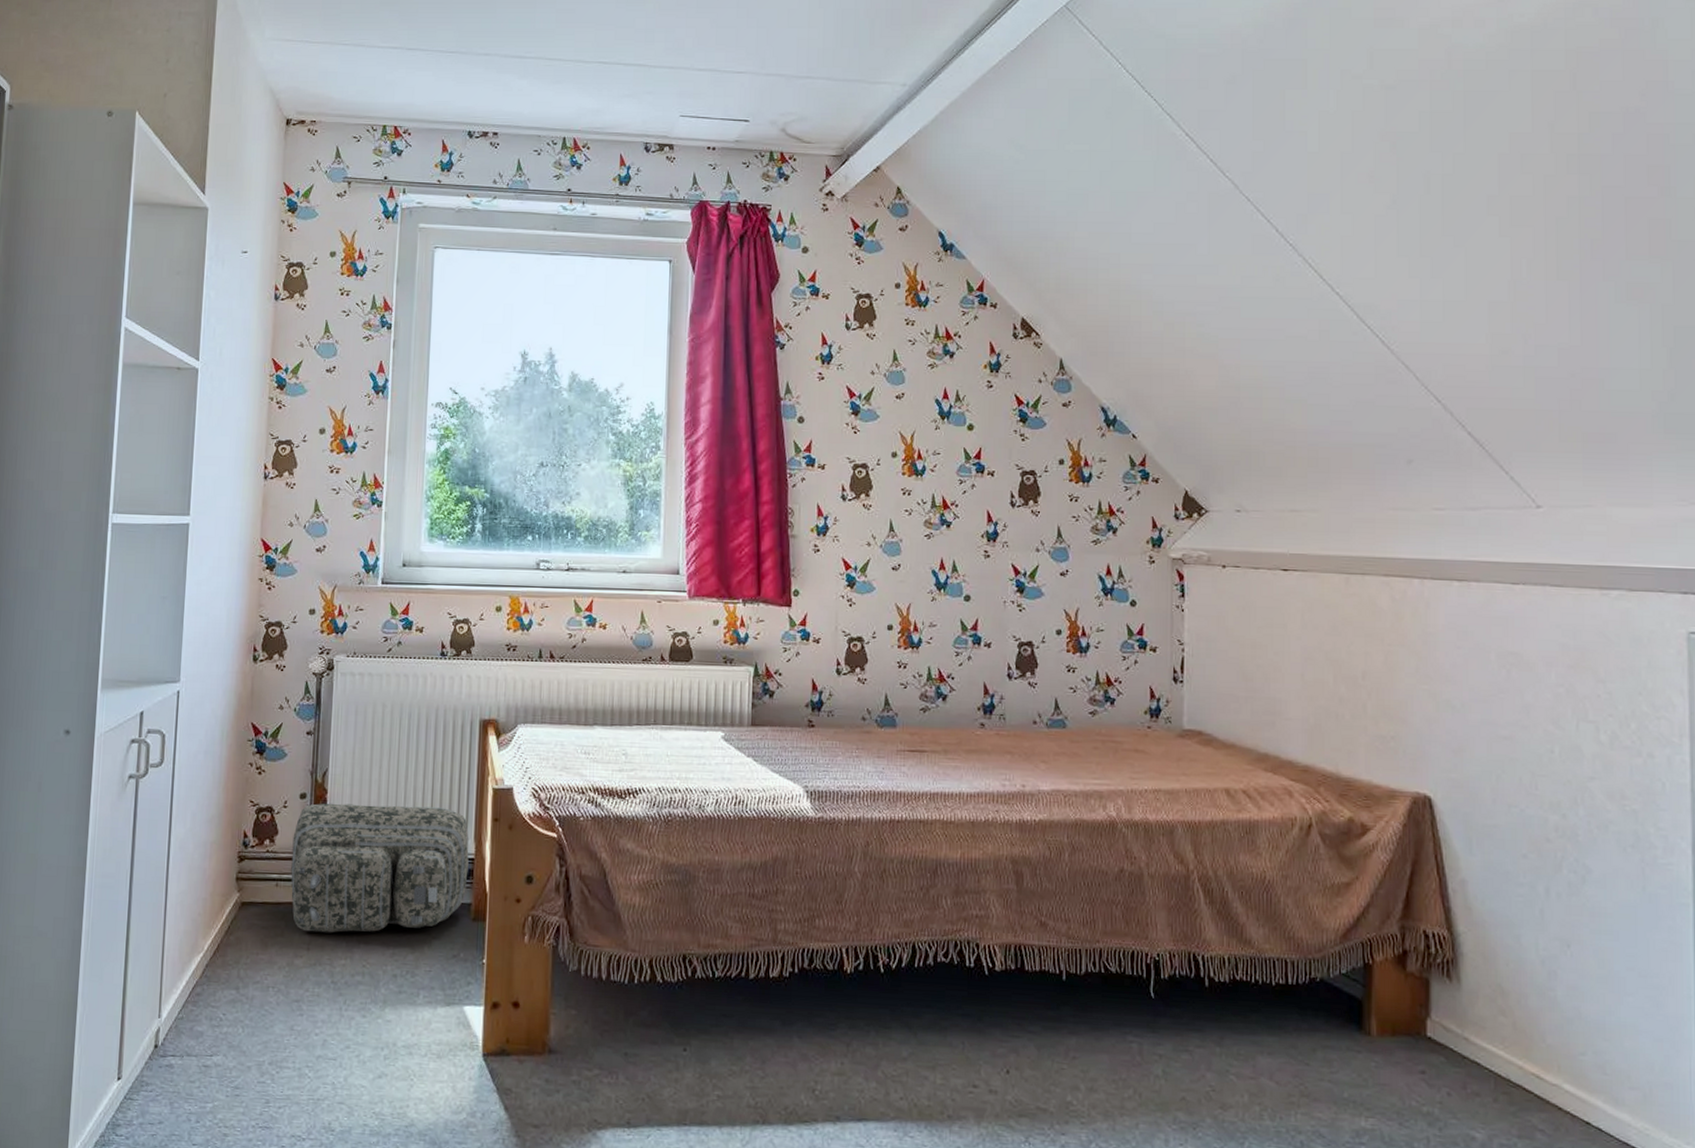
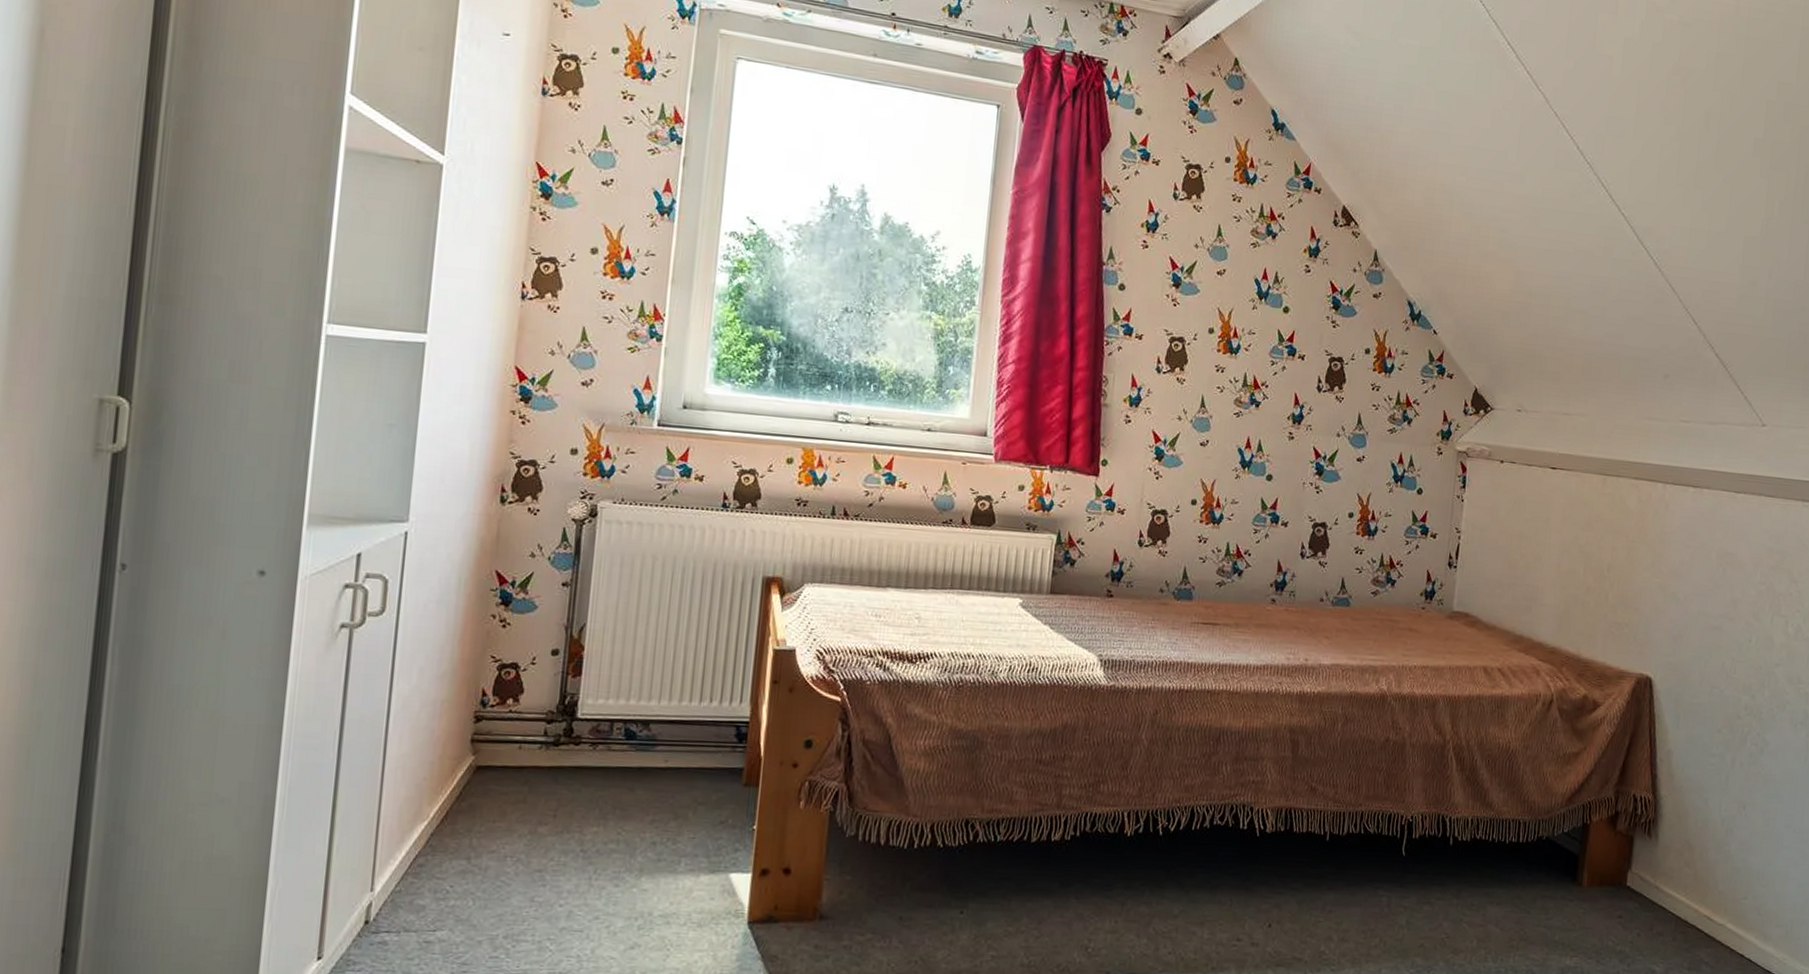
backpack: present [291,803,469,933] -> none [536,660,744,799]

